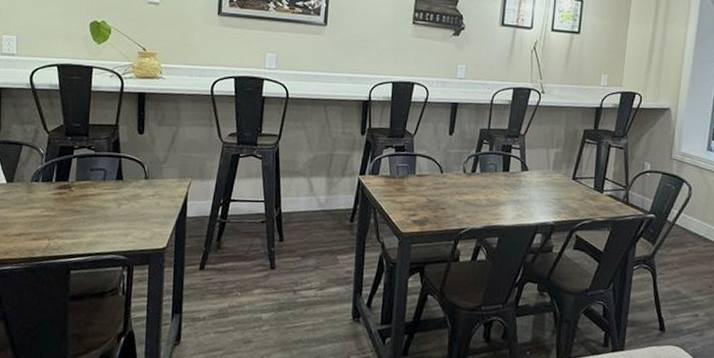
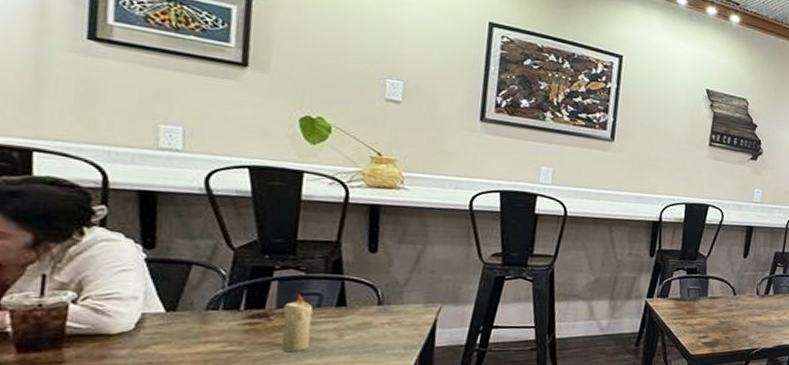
candle: none [79,169,100,218] -> present [281,293,314,352]

